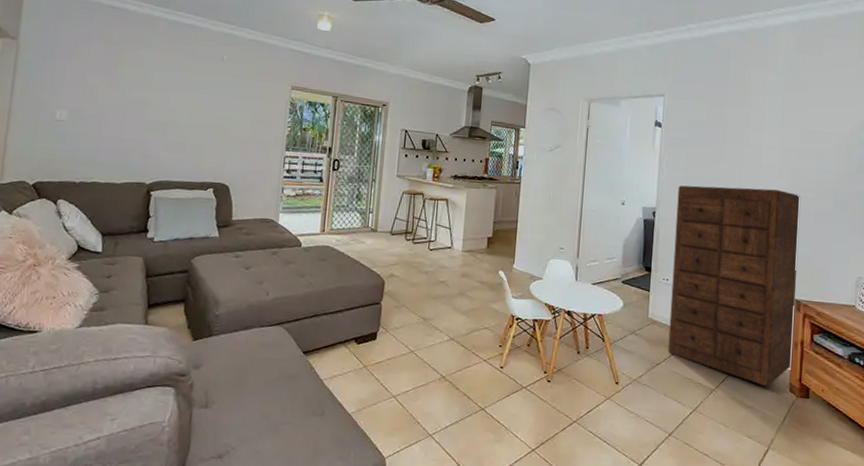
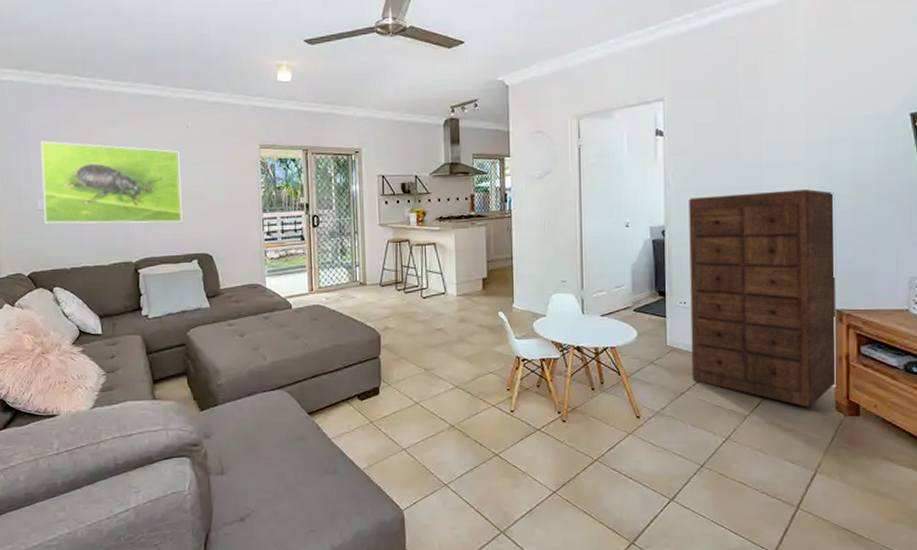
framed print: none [60,53,211,150] -> present [40,140,183,224]

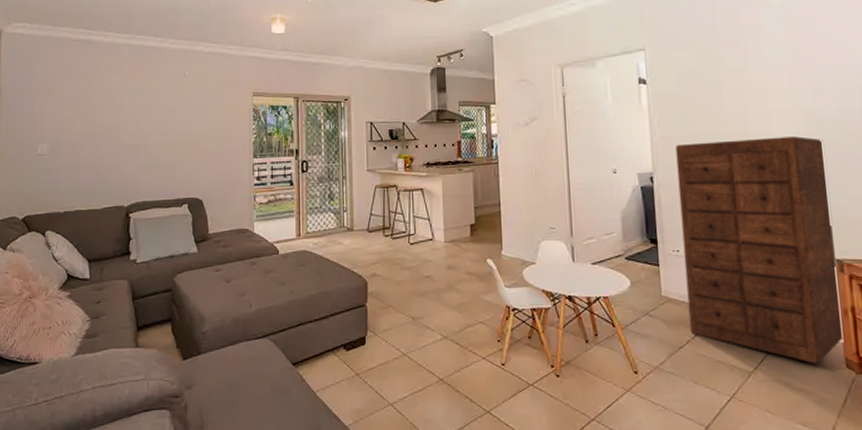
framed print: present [40,140,183,224] -> none [43,89,176,168]

